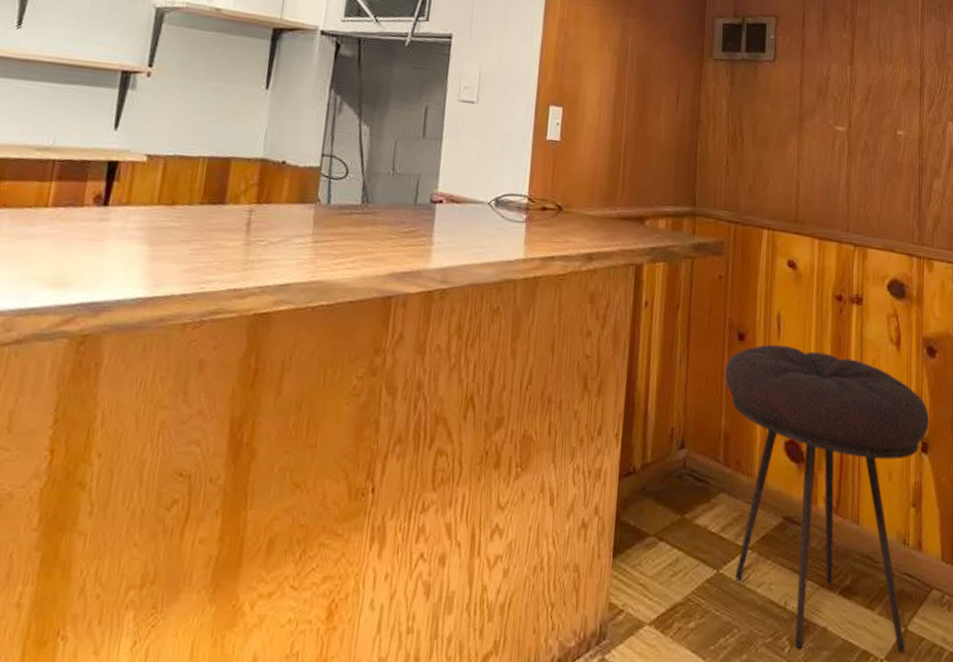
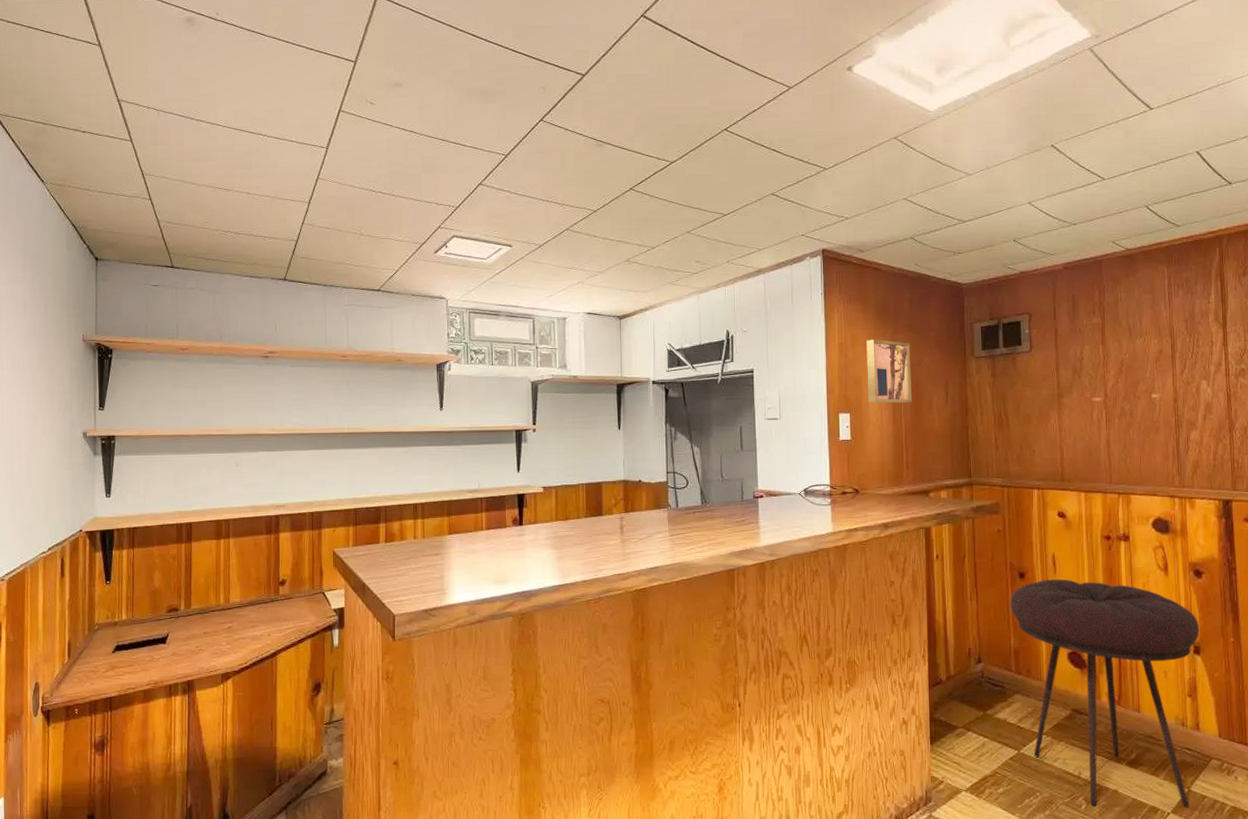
wall art: none [587,19,642,104] -> present [866,339,912,403]

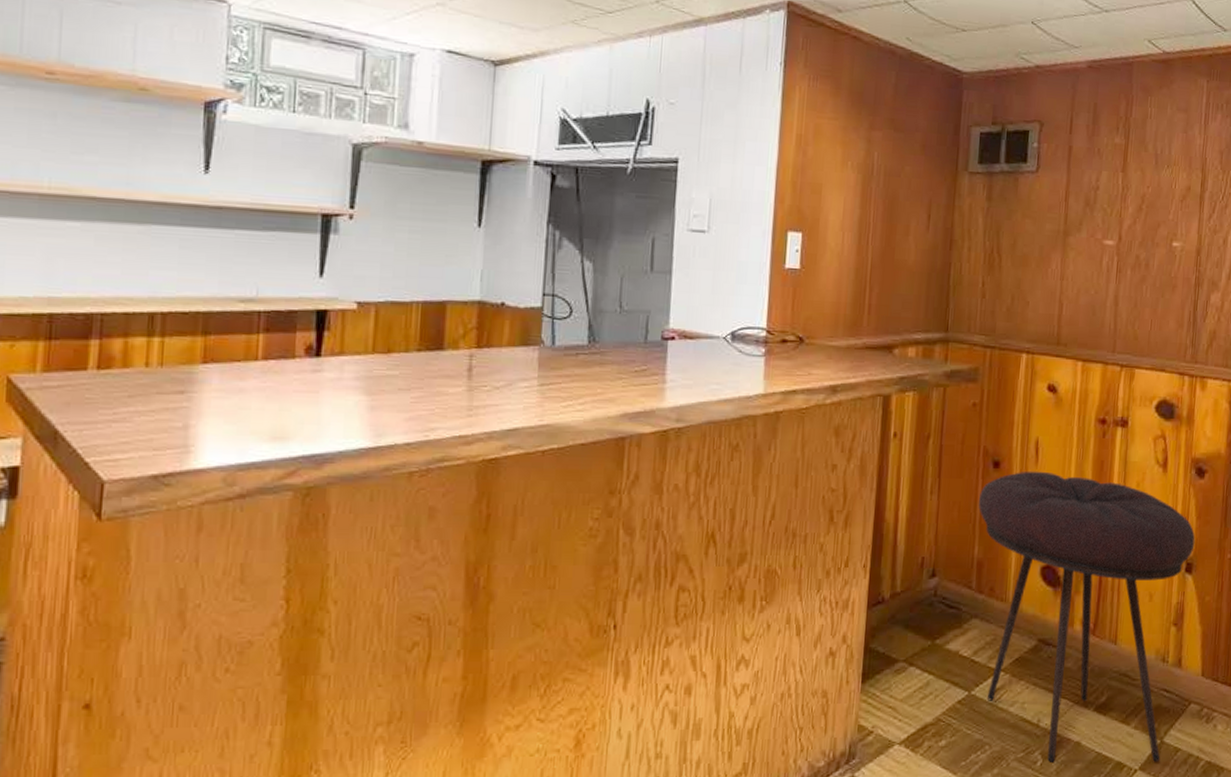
wall art: present [866,339,912,403] -> none [828,134,889,226]

